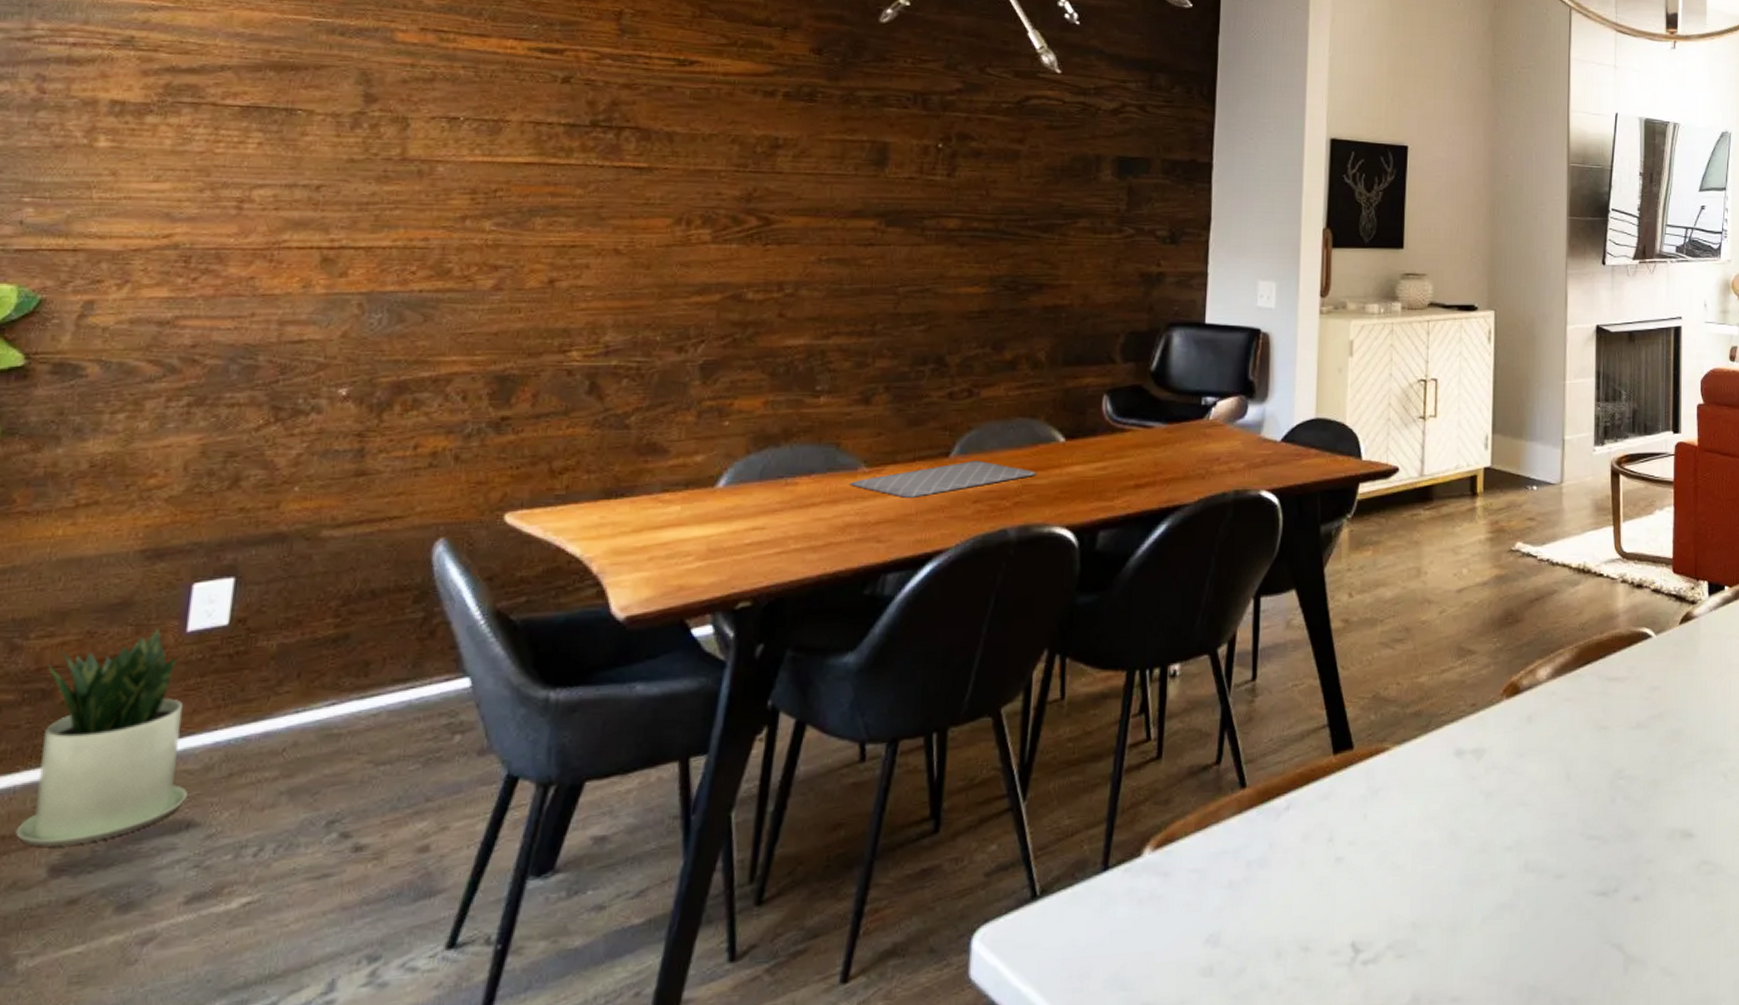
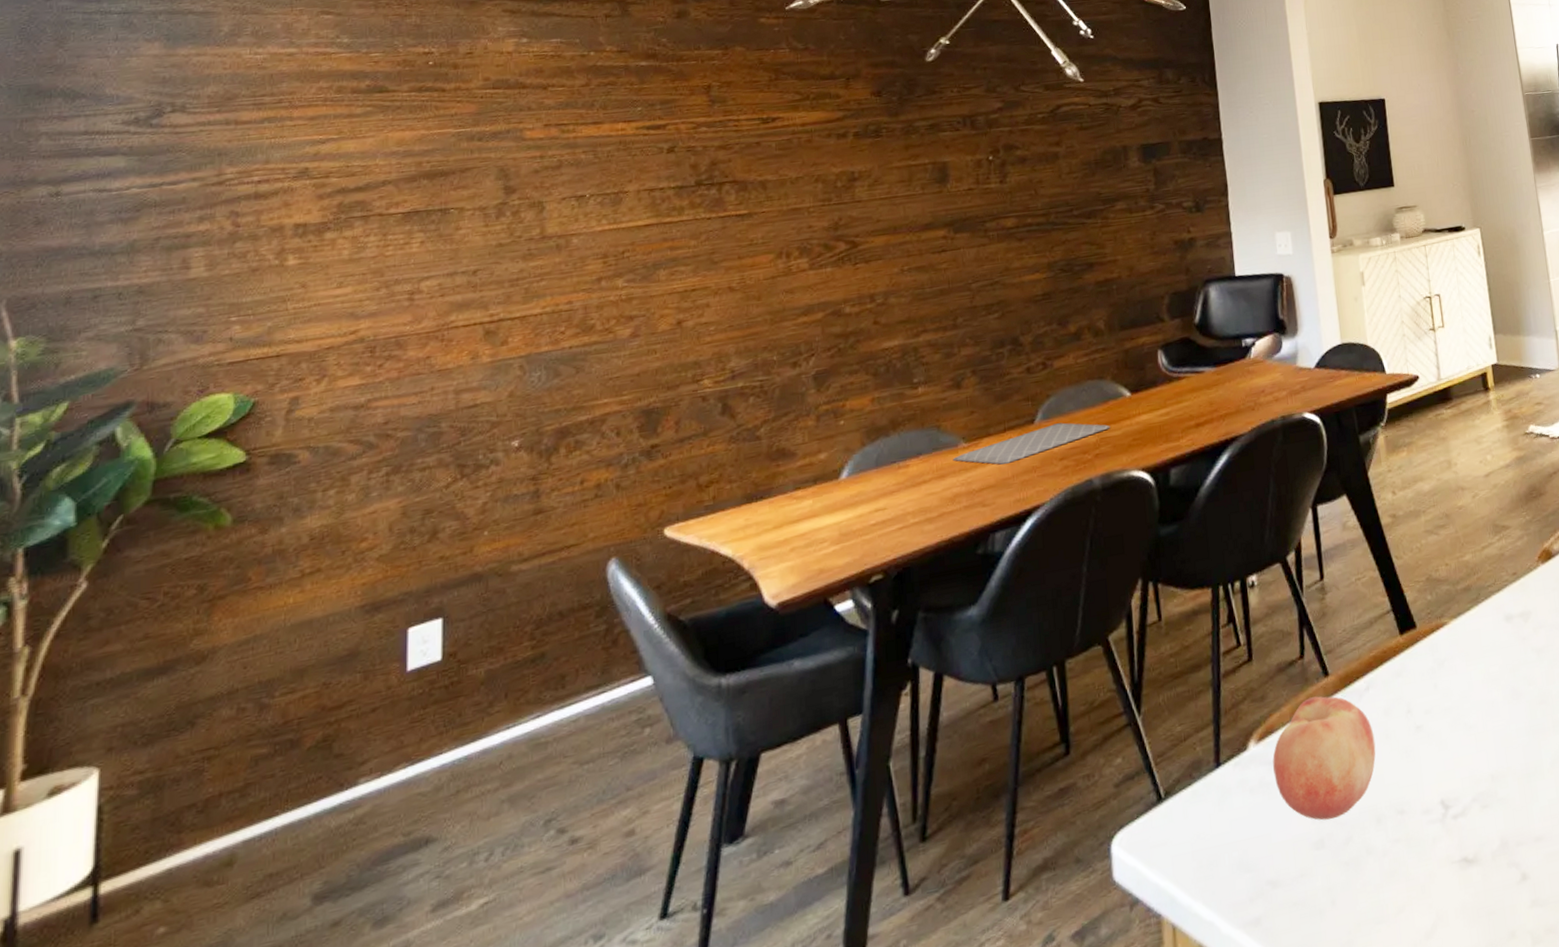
planter: present [15,627,187,848] -> none [281,671,423,880]
fruit: none [1167,808,1288,946] -> present [1272,696,1376,821]

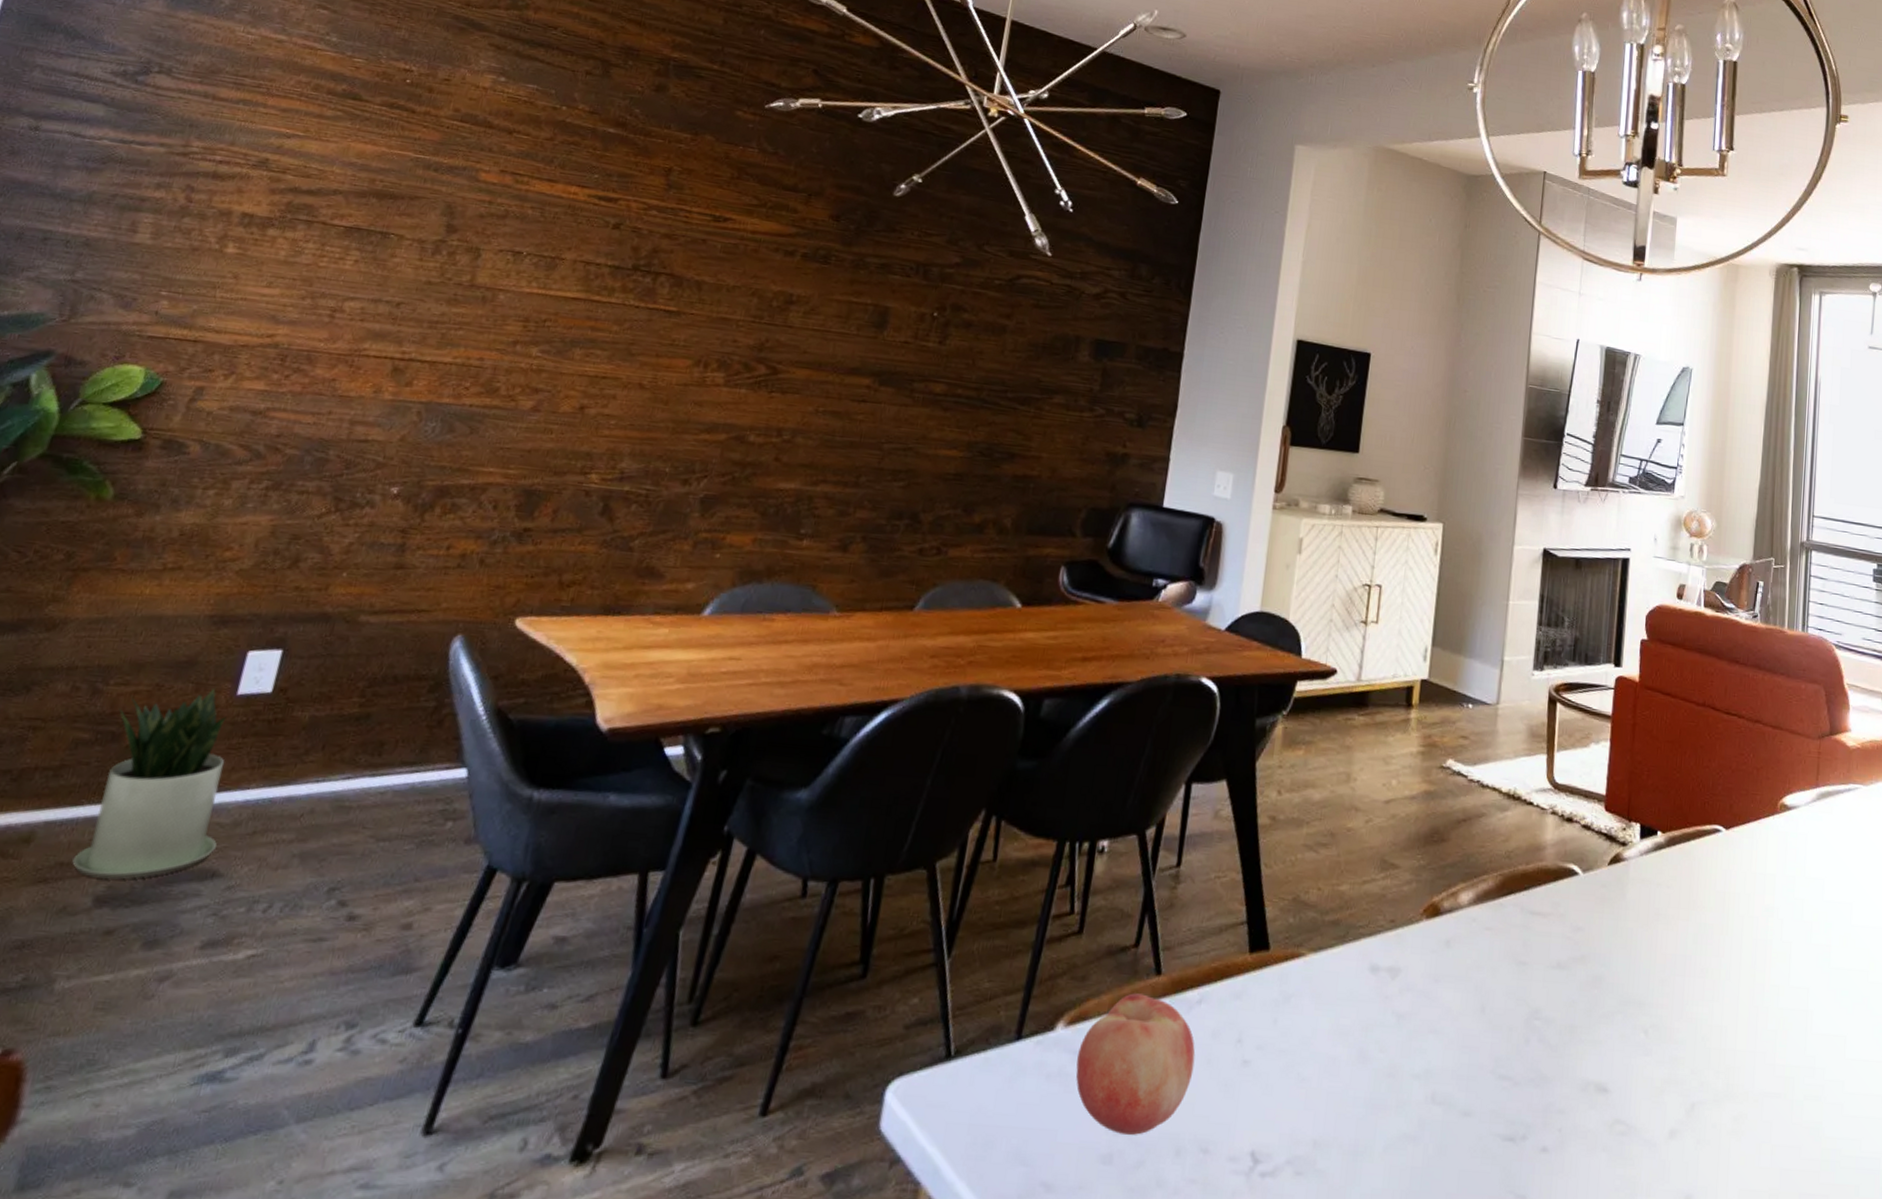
planter: none [281,671,423,880] -> present [72,687,227,880]
placemat: present [952,422,1110,465] -> none [820,616,992,646]

